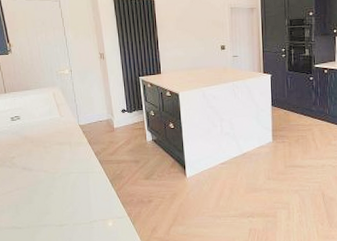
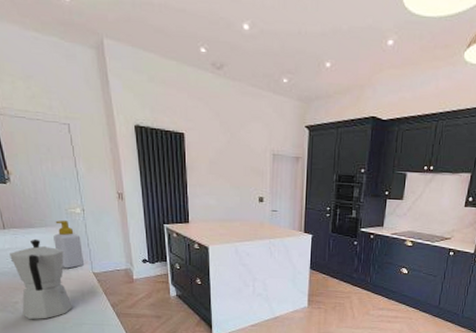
moka pot: none [9,99,62,172] -> present [9,239,74,319]
soap bottle: none [46,81,72,123] -> present [53,220,85,269]

